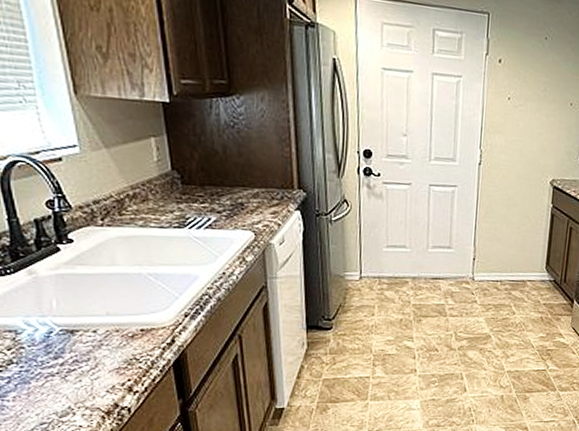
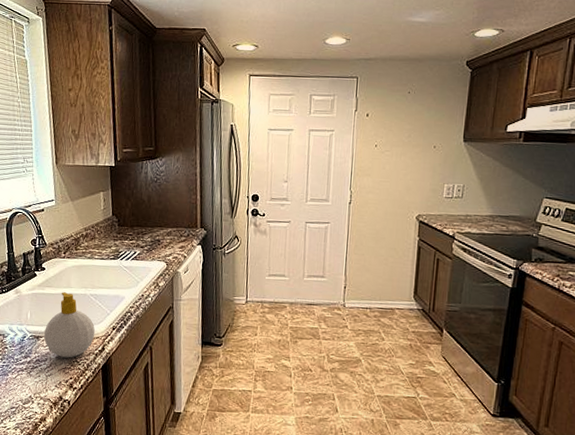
soap bottle: none [82,271,160,356] -> present [44,292,96,358]

